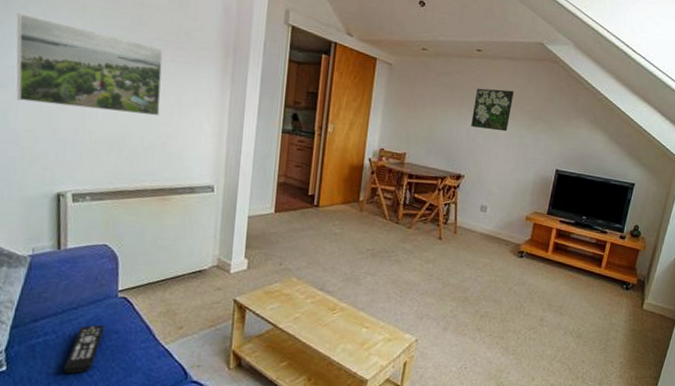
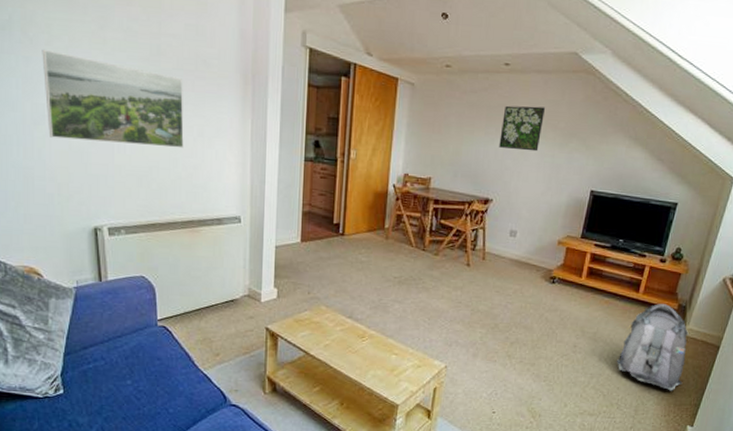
remote control: present [63,325,105,374] -> none [114,352,148,397]
backpack: none [581,278,648,364] -> present [616,304,689,391]

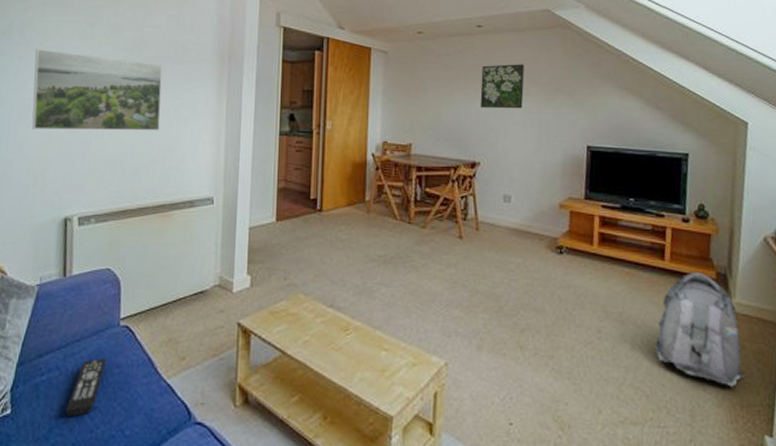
remote control: none [114,352,148,397] -> present [65,359,107,416]

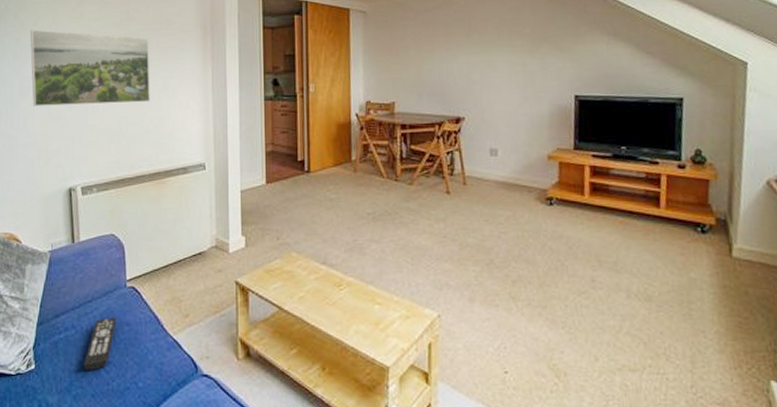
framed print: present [480,64,525,109] -> none [462,15,507,63]
backpack: present [653,273,745,387] -> none [650,219,749,333]

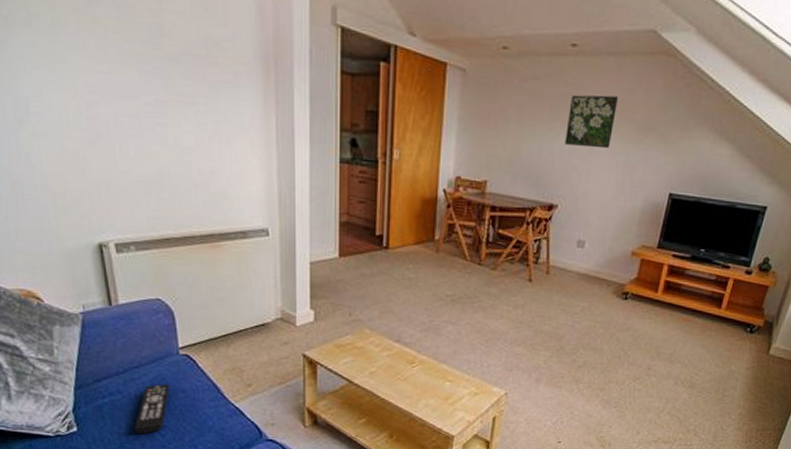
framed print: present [30,29,150,107] -> none [19,30,198,150]
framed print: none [462,15,507,63] -> present [565,94,619,149]

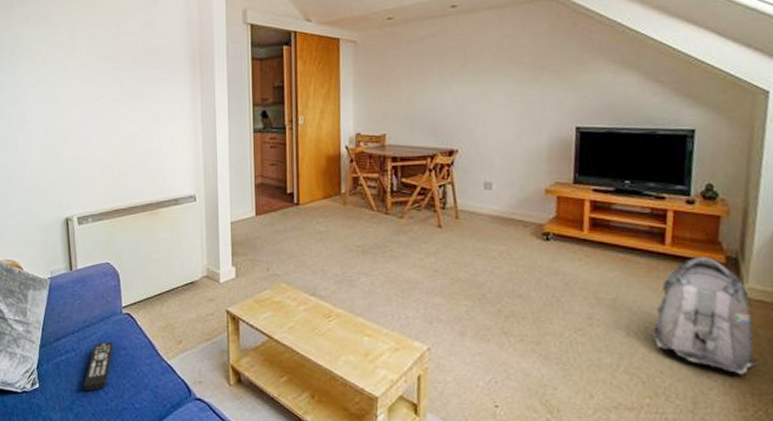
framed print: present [565,94,619,149] -> none [456,43,505,93]
backpack: none [694,320,775,415] -> present [651,257,757,375]

